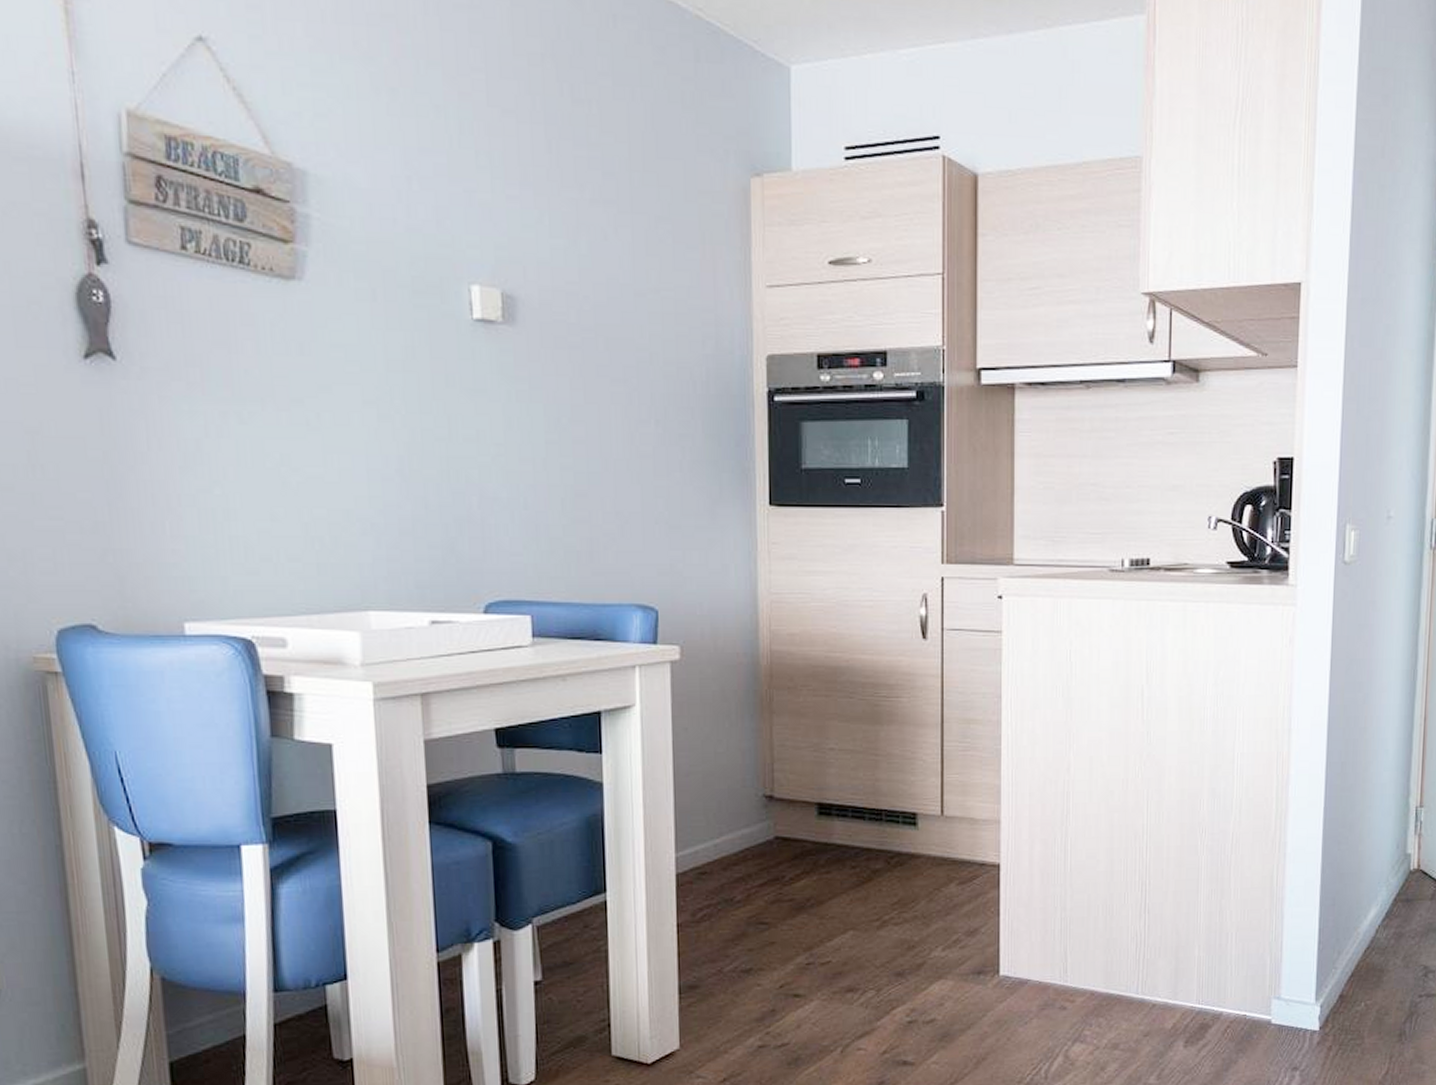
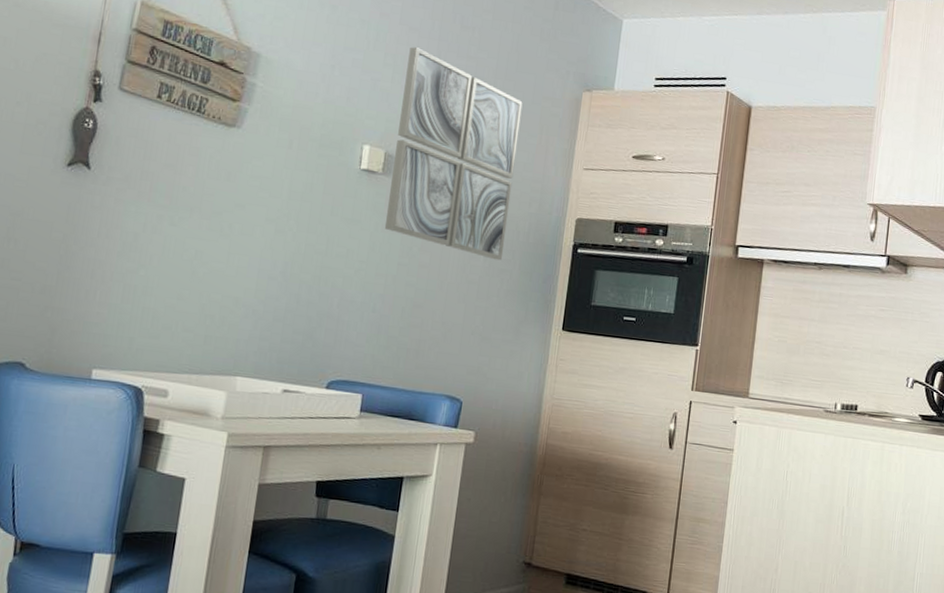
wall art: none [508,137,680,423] -> present [384,47,523,261]

